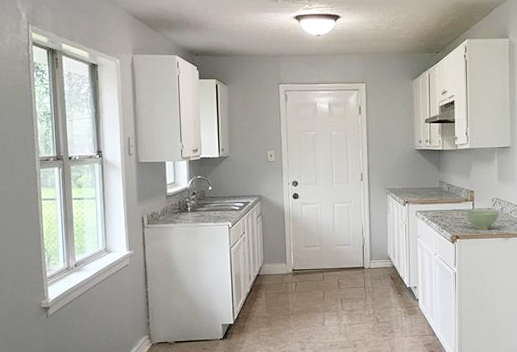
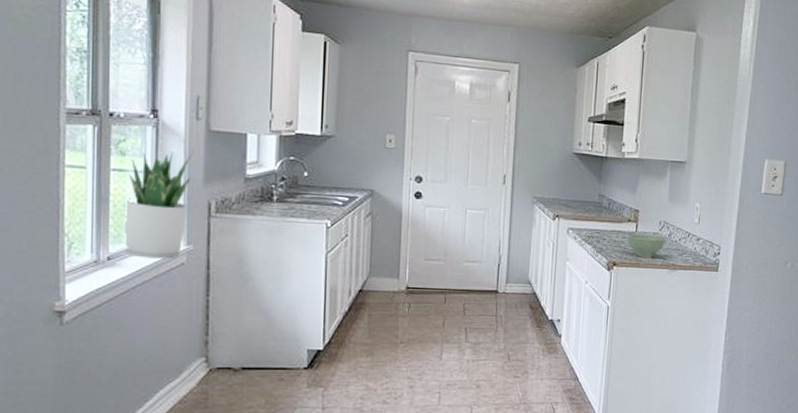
planter: none [83,180,128,263] -> present [122,151,191,259]

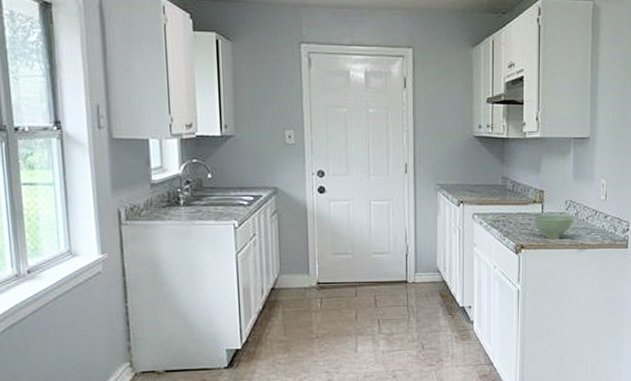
planter: present [122,151,191,259] -> none [37,161,99,269]

